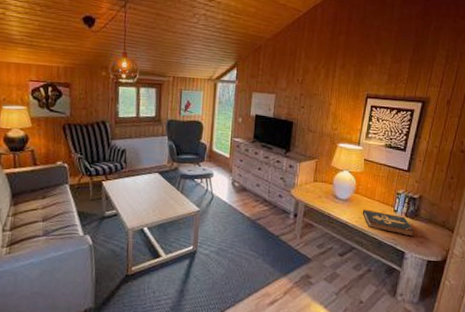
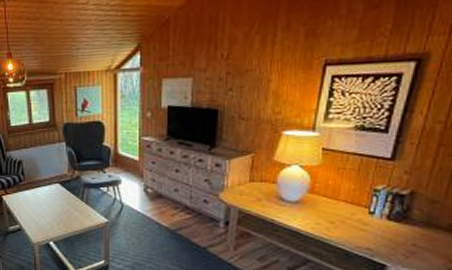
book: present [362,209,415,237] -> none [320,213,403,246]

